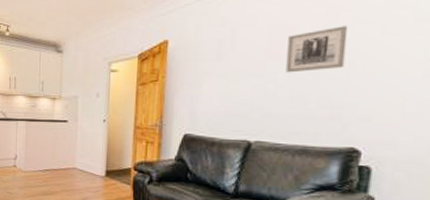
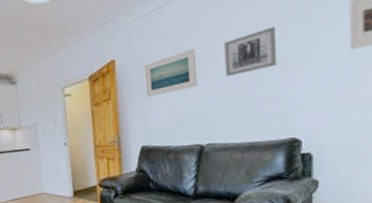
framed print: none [197,38,256,84] -> present [143,48,198,97]

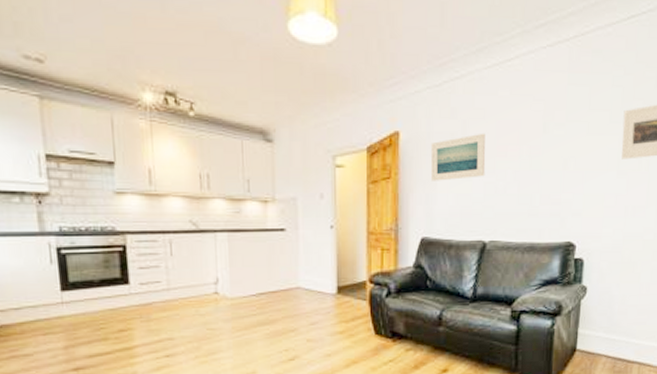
wall art: present [224,26,277,77] -> none [513,124,562,170]

